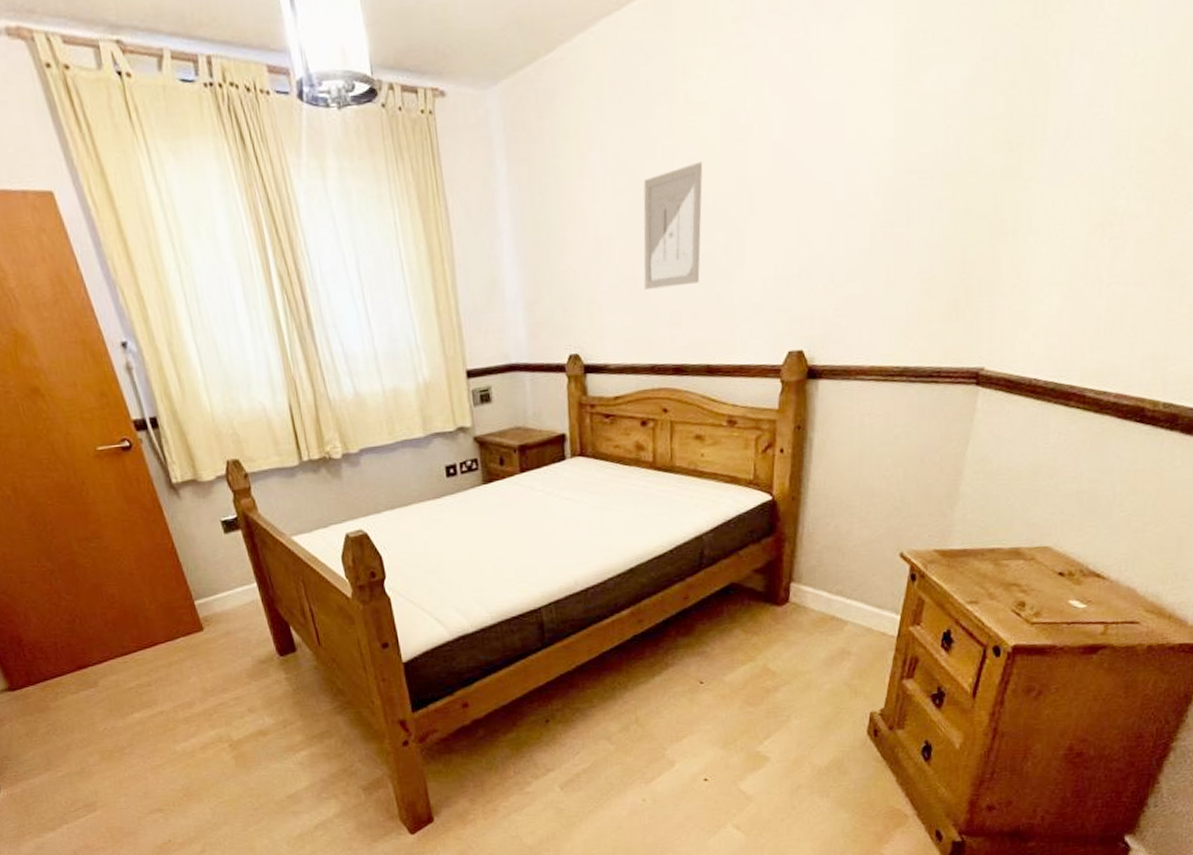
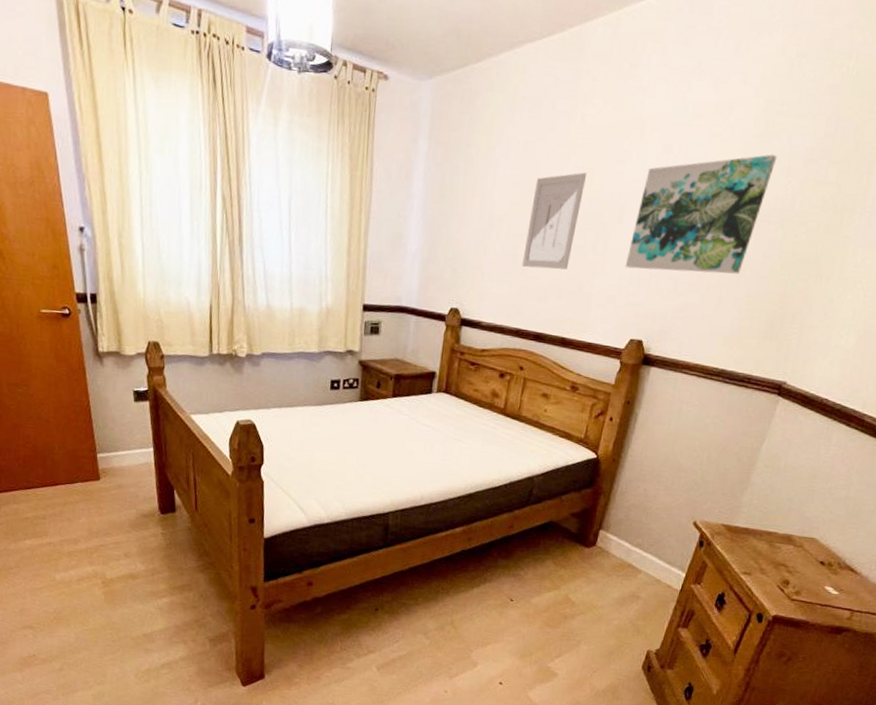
wall art: none [767,94,929,267] -> present [625,154,777,274]

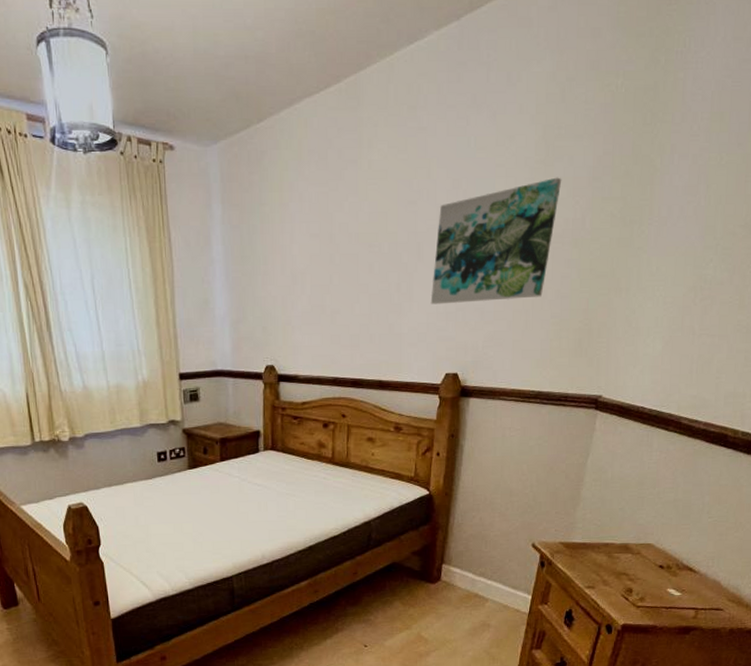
wall art: present [522,172,587,270] -> none [330,217,382,316]

